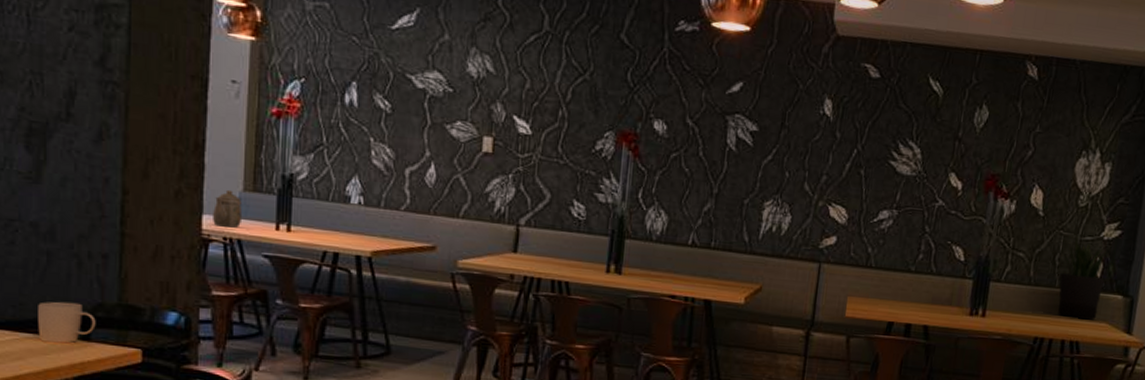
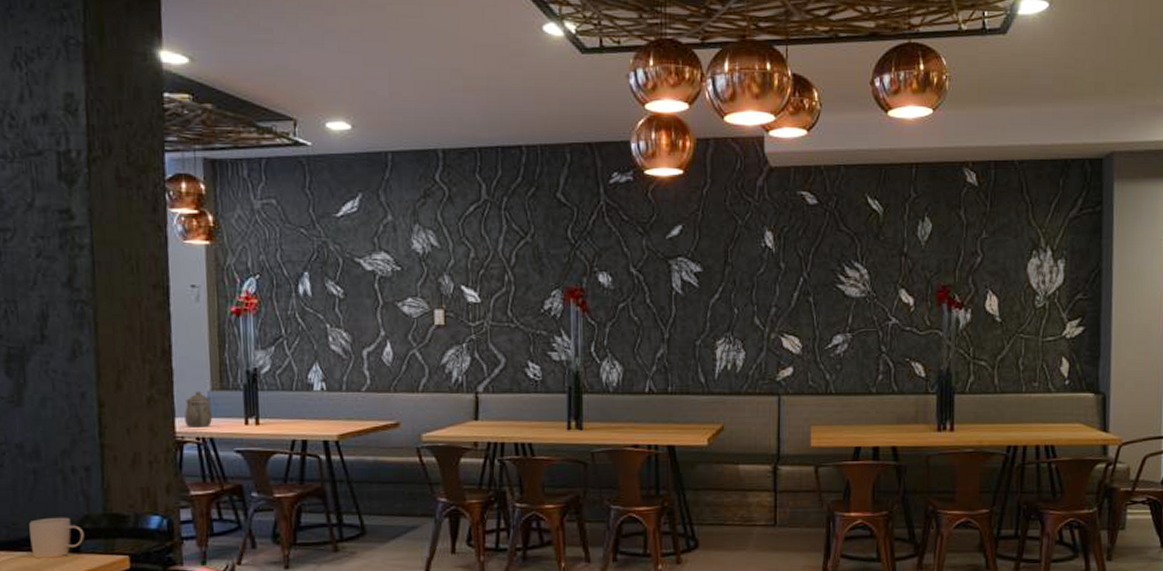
planter: present [1058,235,1106,320] -> none [1025,337,1073,422]

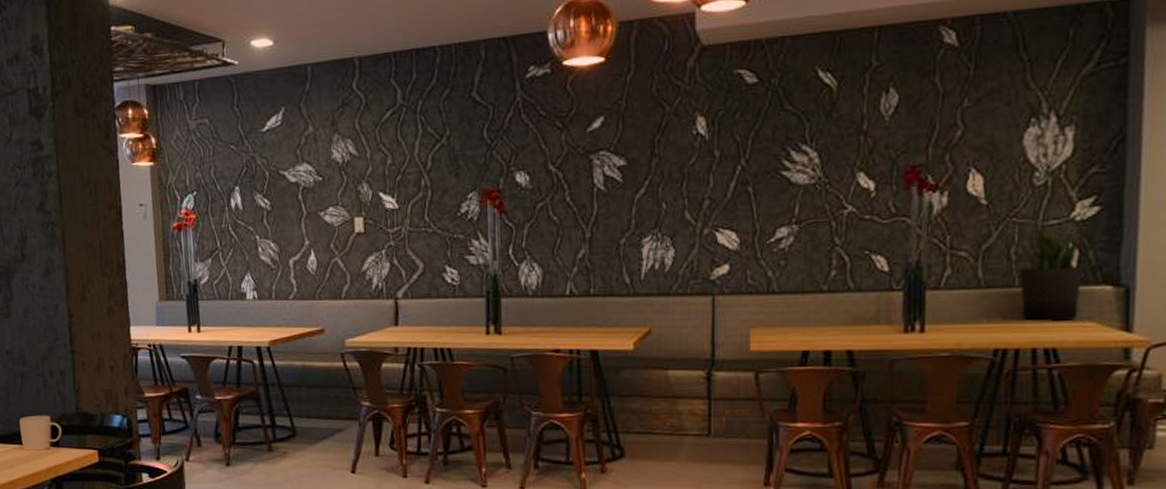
teapot: present [184,391,213,428] -> none [138,301,162,335]
planter: none [1025,337,1073,422] -> present [1019,220,1084,322]

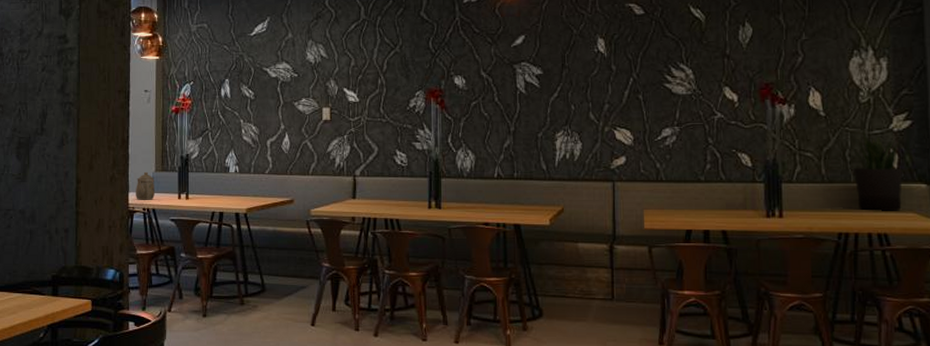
mug: present [19,415,62,452] -> none [25,267,61,300]
teapot: none [138,301,162,335] -> present [136,171,156,200]

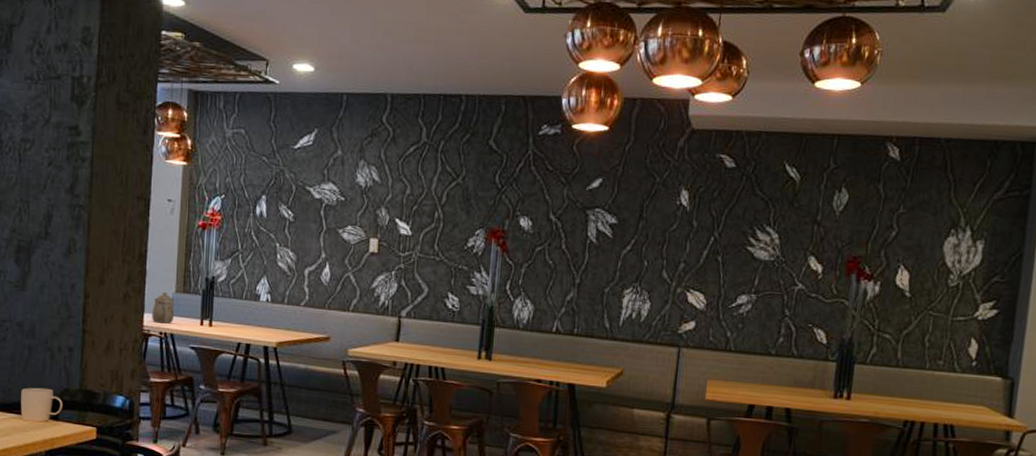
mug: none [25,267,61,300] -> present [21,387,63,423]
planter: present [853,130,903,211] -> none [929,315,981,403]

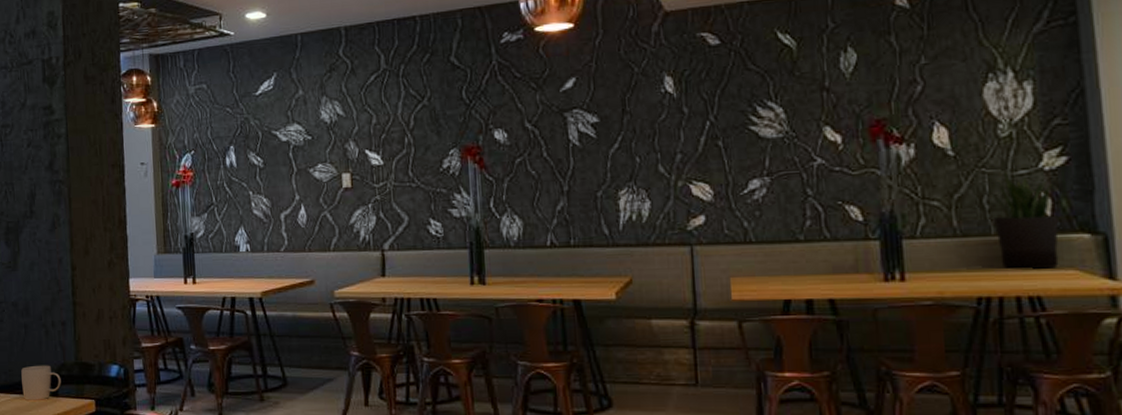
teapot: present [152,291,175,324] -> none [137,254,159,287]
planter: none [929,315,981,403] -> present [992,171,1059,270]

